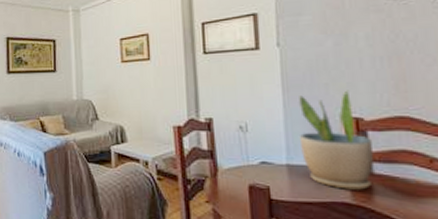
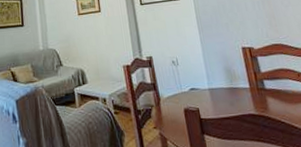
potted plant: present [299,90,374,190] -> none [210,27,266,104]

